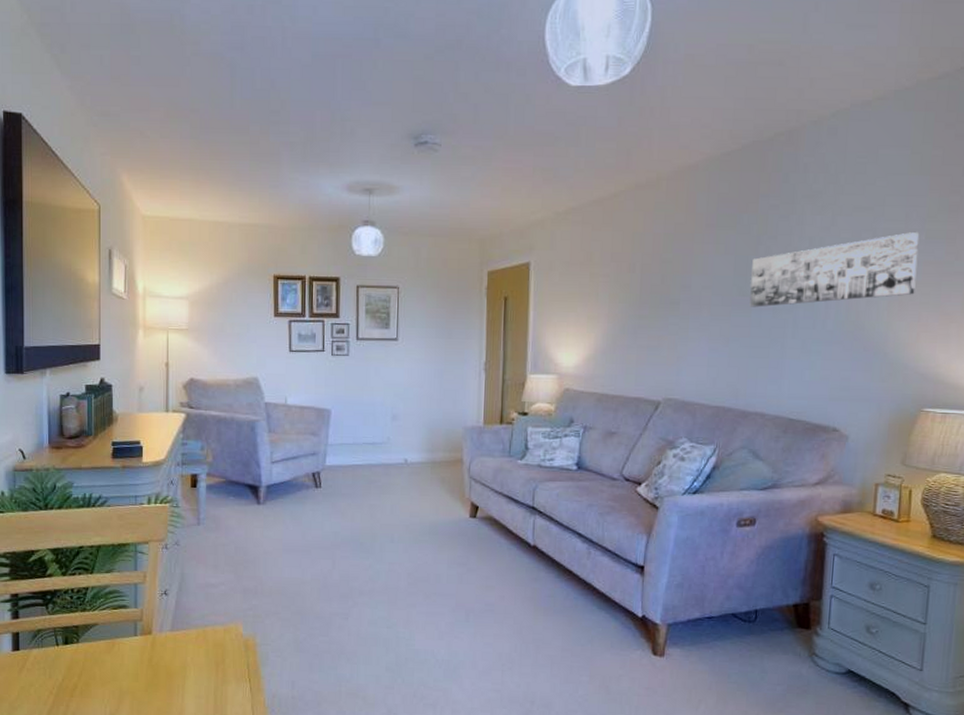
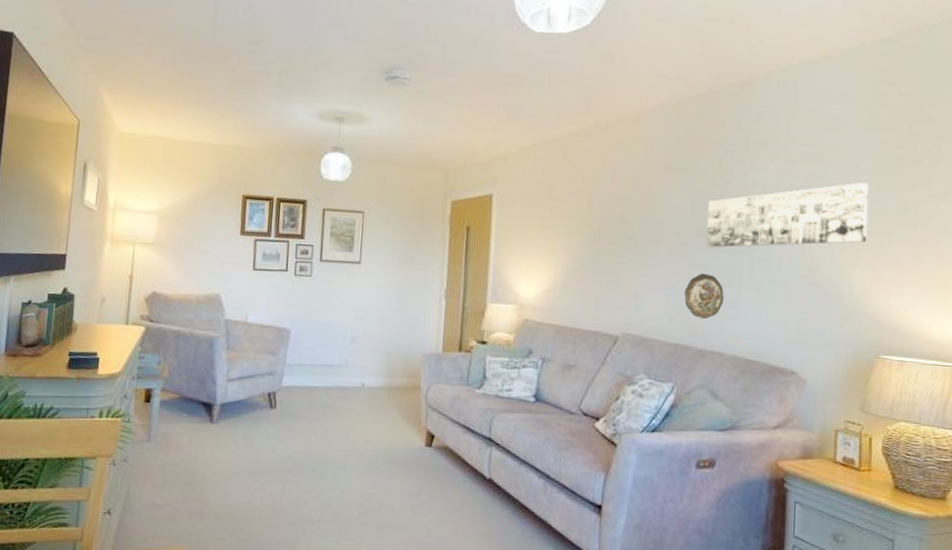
decorative plate: none [727,334,767,381] -> present [684,273,724,320]

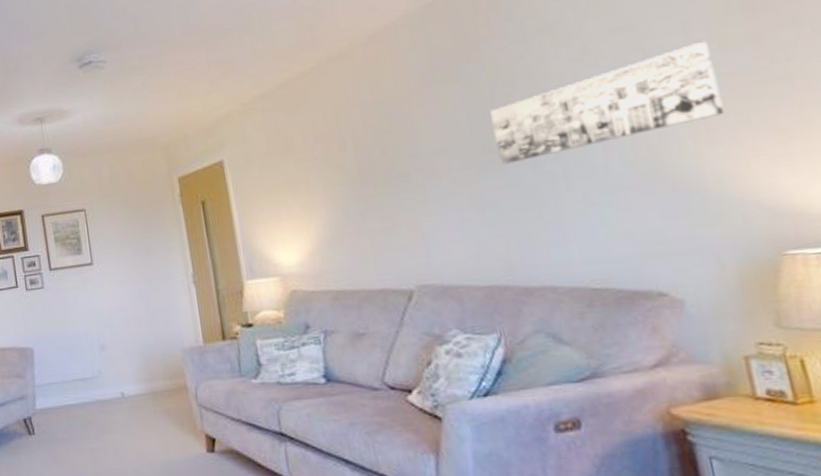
decorative plate: present [684,273,724,320] -> none [485,195,542,251]

